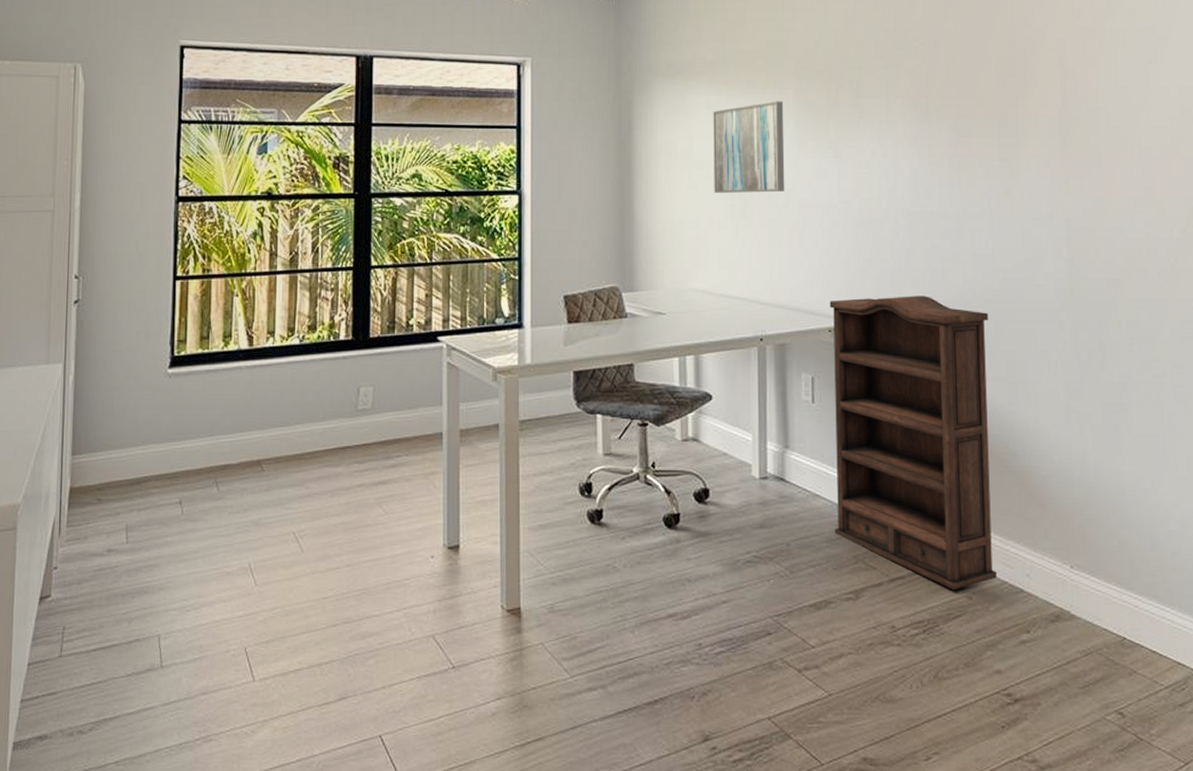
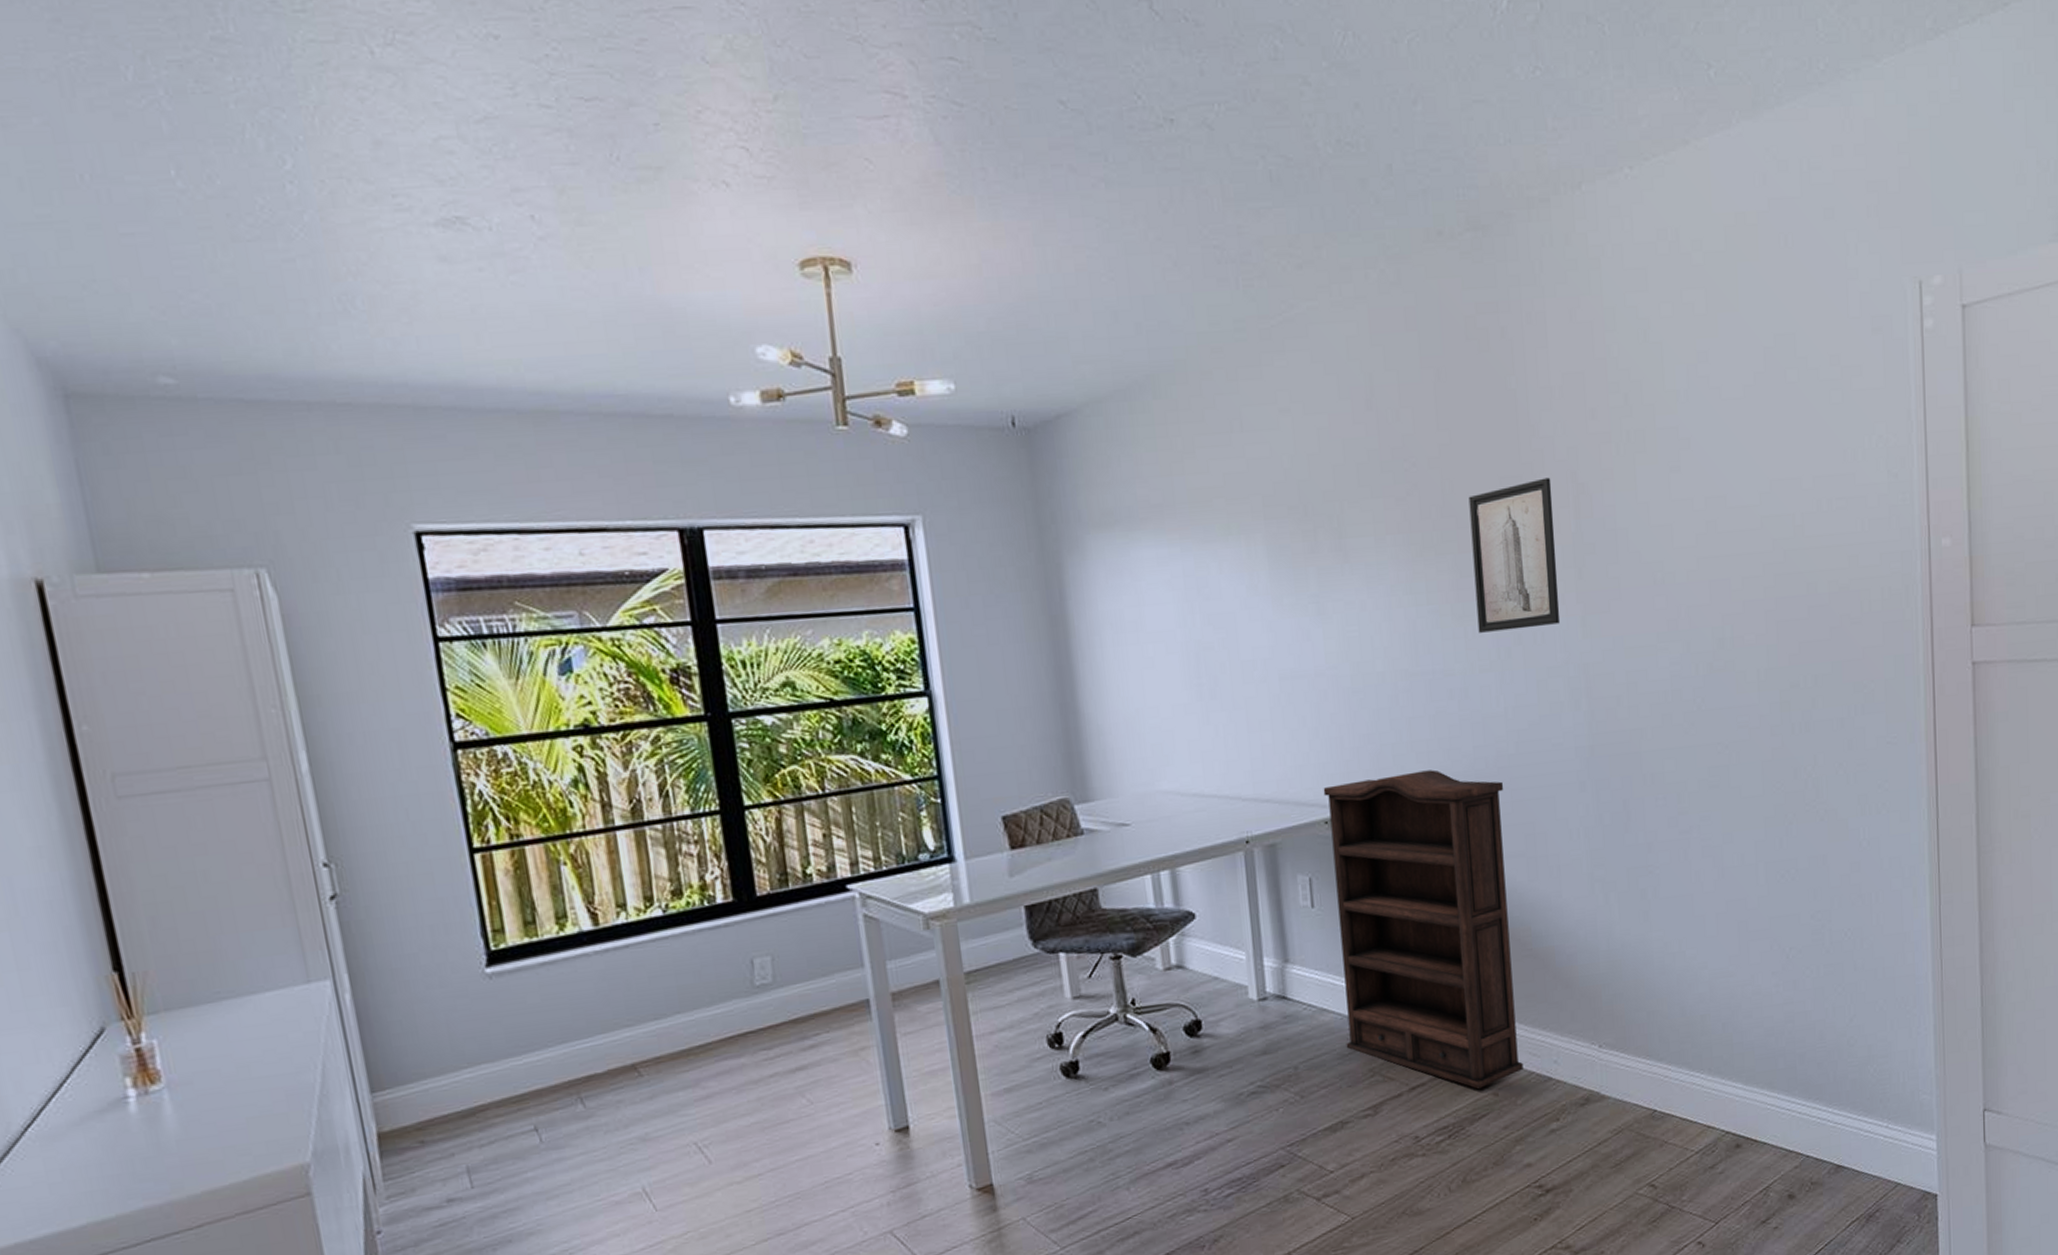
wall art: present [713,101,785,193] -> none [1165,548,1262,671]
wall art: none [968,61,1046,184] -> present [1468,477,1561,633]

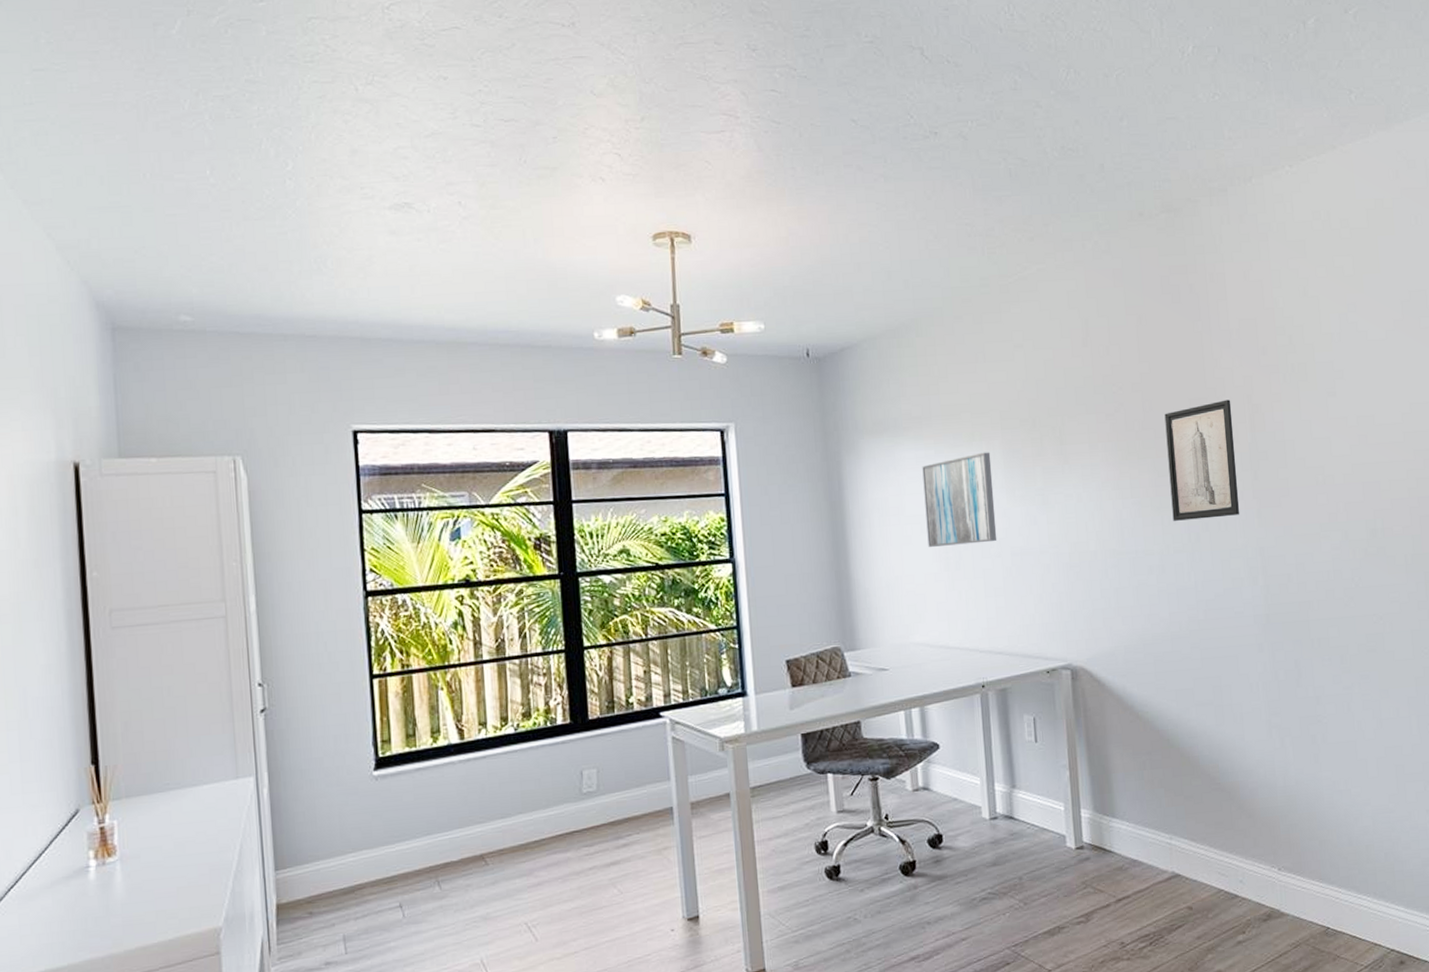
wall art: none [1165,548,1262,671] -> present [922,452,997,547]
bookshelf: present [1323,769,1523,1090] -> none [1046,631,1213,903]

